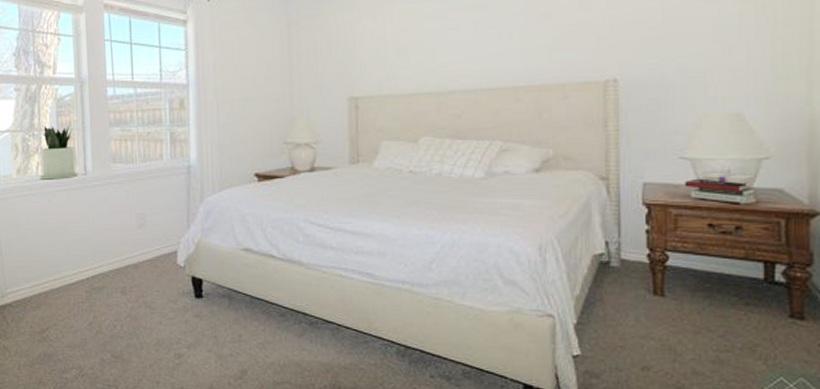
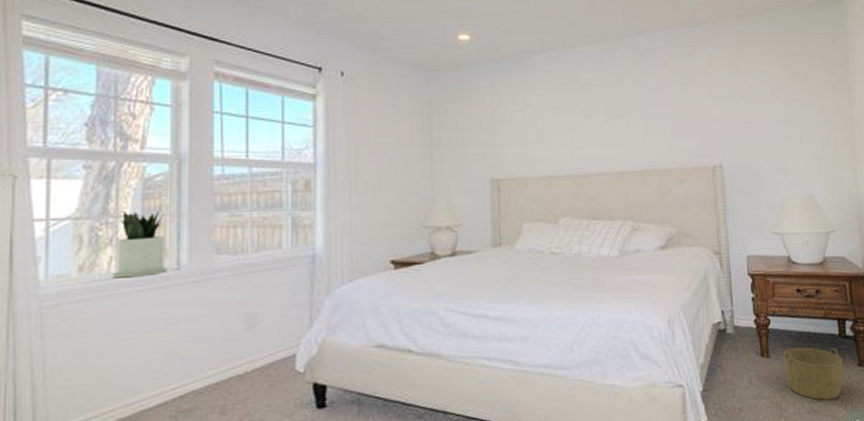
basket: none [682,289,767,351] -> present [782,347,843,401]
books: present [684,173,757,205] -> none [777,245,829,272]

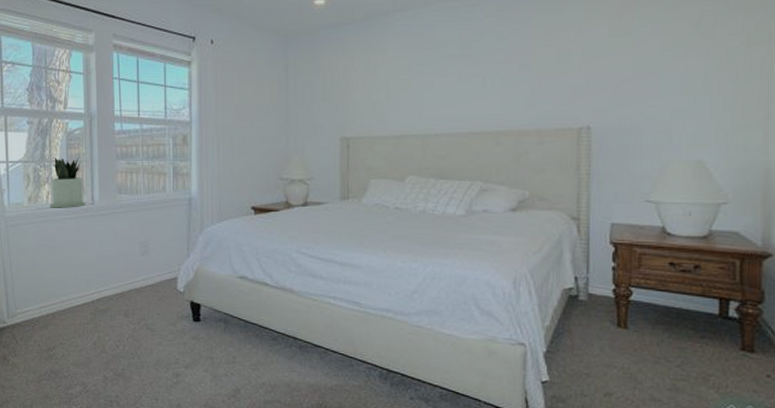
basket: present [782,347,843,401] -> none [644,322,721,380]

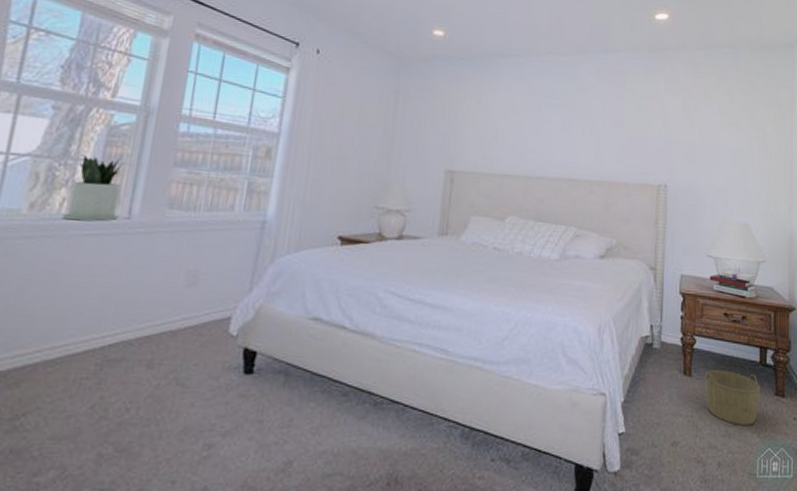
basket: none [644,322,721,380] -> present [704,370,761,425]
books: none [648,216,715,246] -> present [709,270,756,299]

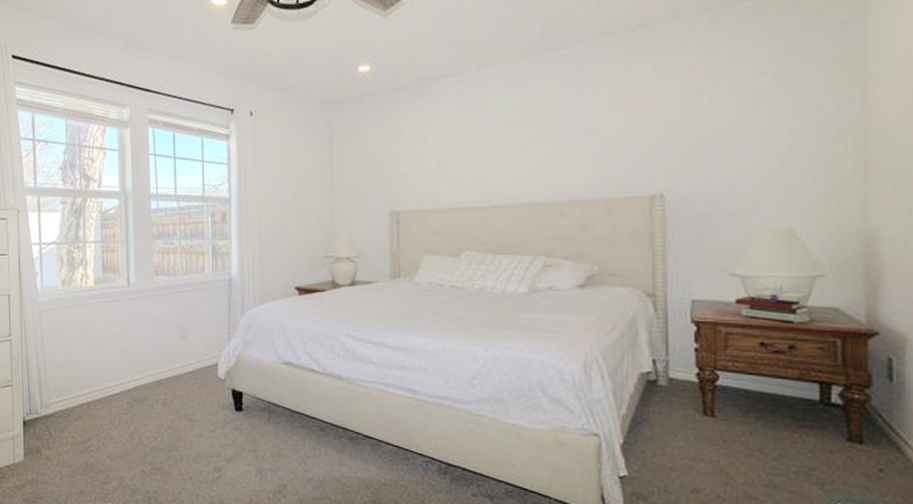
planter: present [62,155,124,223] -> none [84,238,122,291]
basket: present [704,370,761,425] -> none [734,410,823,475]

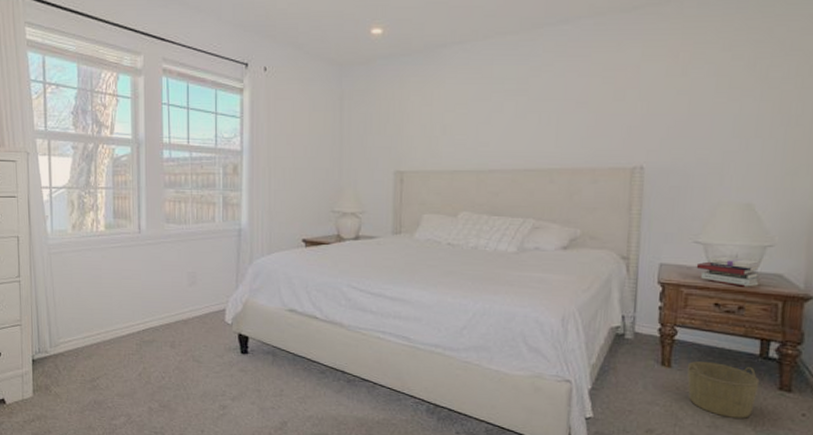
basket: none [734,410,823,475] -> present [687,361,760,419]

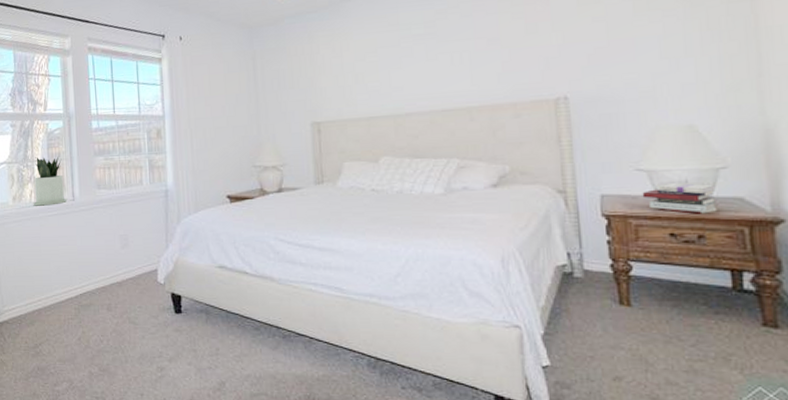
planter: none [94,184,133,237] -> present [33,156,68,206]
basket: present [687,361,760,419] -> none [649,299,738,360]

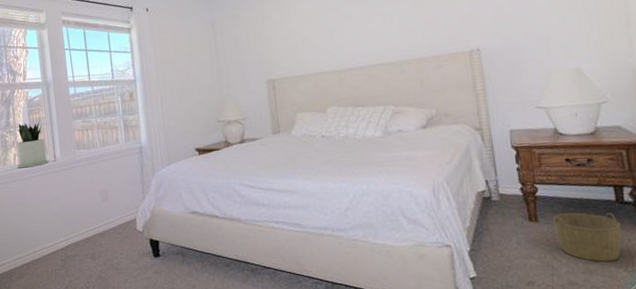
books: present [642,183,718,214] -> none [542,116,601,142]
basket: none [649,299,738,360] -> present [552,212,622,262]

